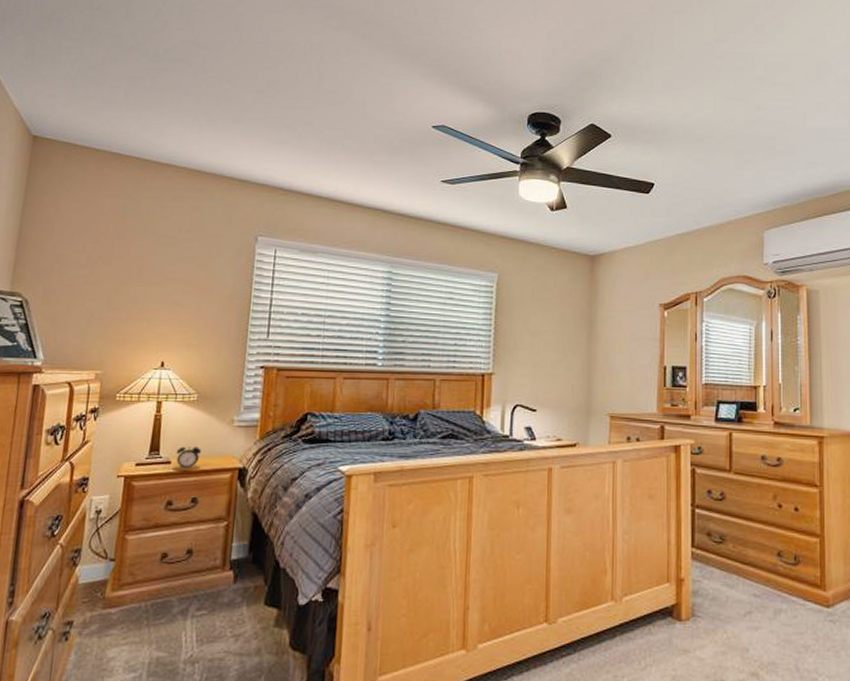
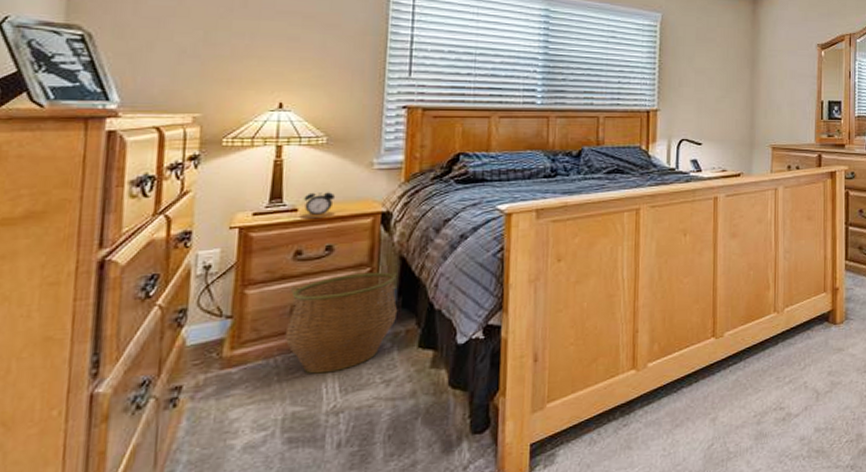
basket: none [154,526,249,622] -> present [284,272,398,374]

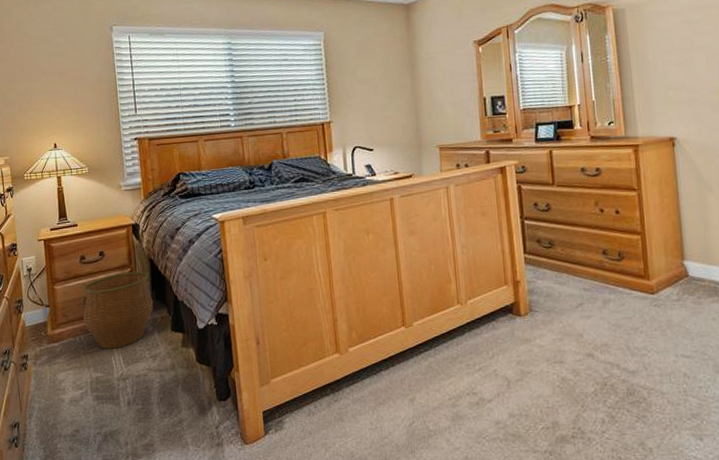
alarm clock: present [300,191,336,219] -> none [80,209,101,232]

